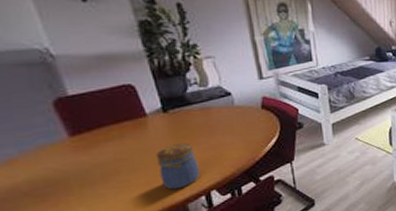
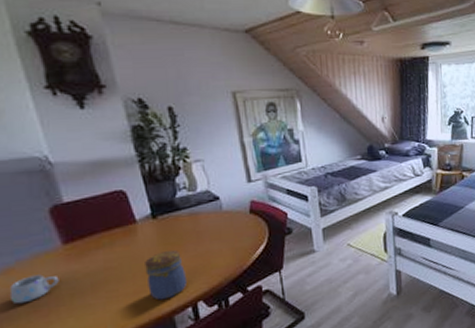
mug: none [14,166,67,195] -> present [9,274,59,304]

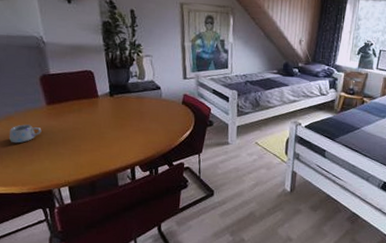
jar: present [145,250,188,300] -> none [101,123,130,160]

